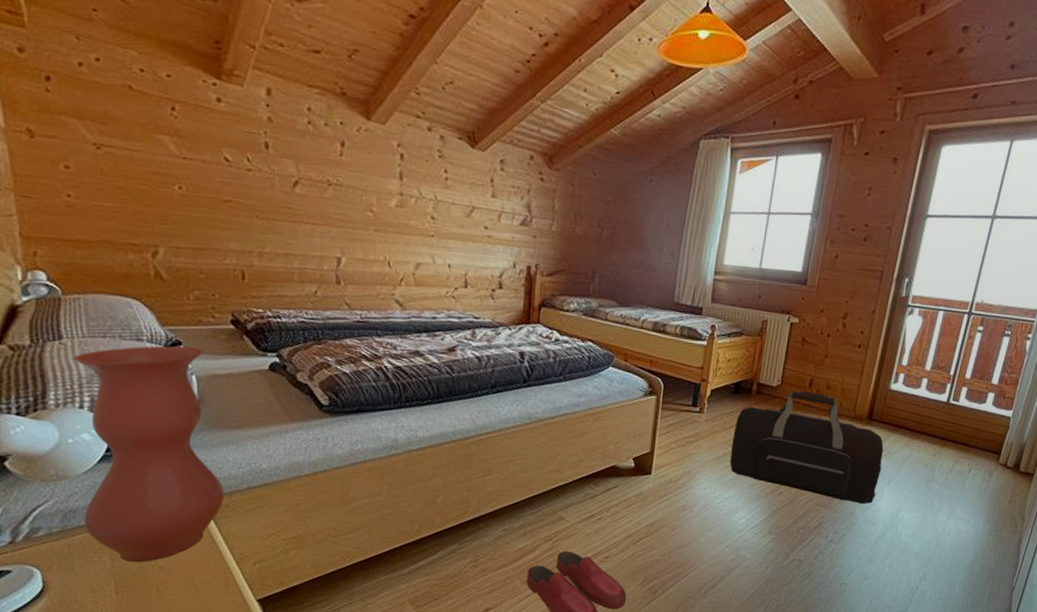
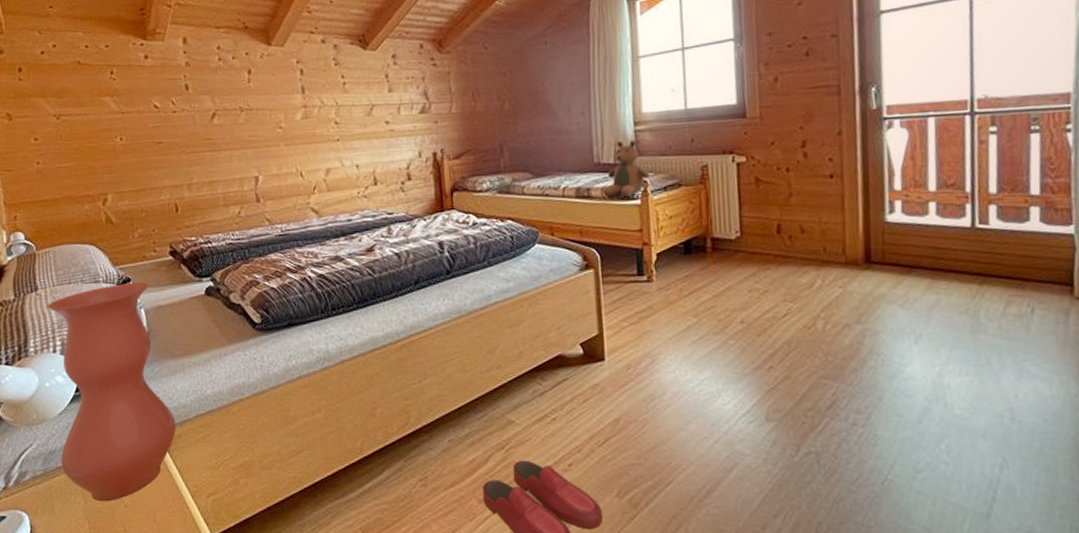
teddy bear: none [676,285,719,338] -> present [603,140,649,198]
duffel bag: present [730,390,884,504] -> none [694,238,902,372]

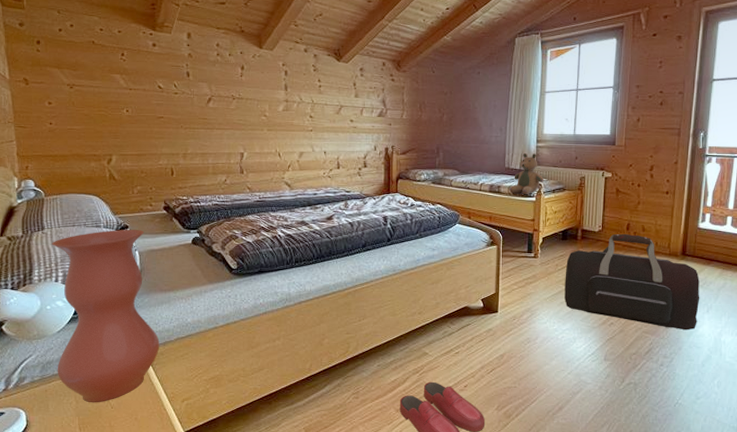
duffel bag: none [694,238,902,372] -> present [564,233,700,330]

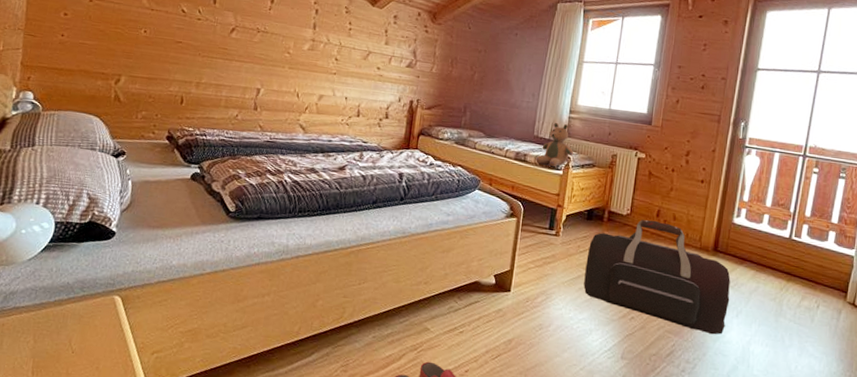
vase: present [52,230,160,402] -> none [19,154,142,345]

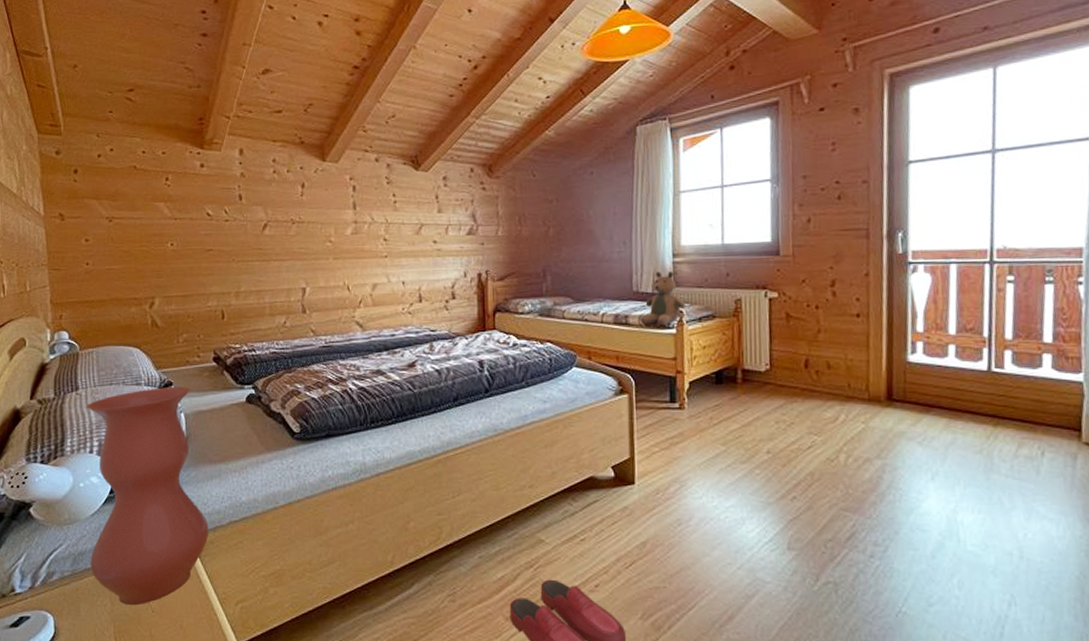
vase: none [19,154,142,345] -> present [86,387,209,604]
duffel bag: present [583,220,731,335] -> none [723,373,920,507]

